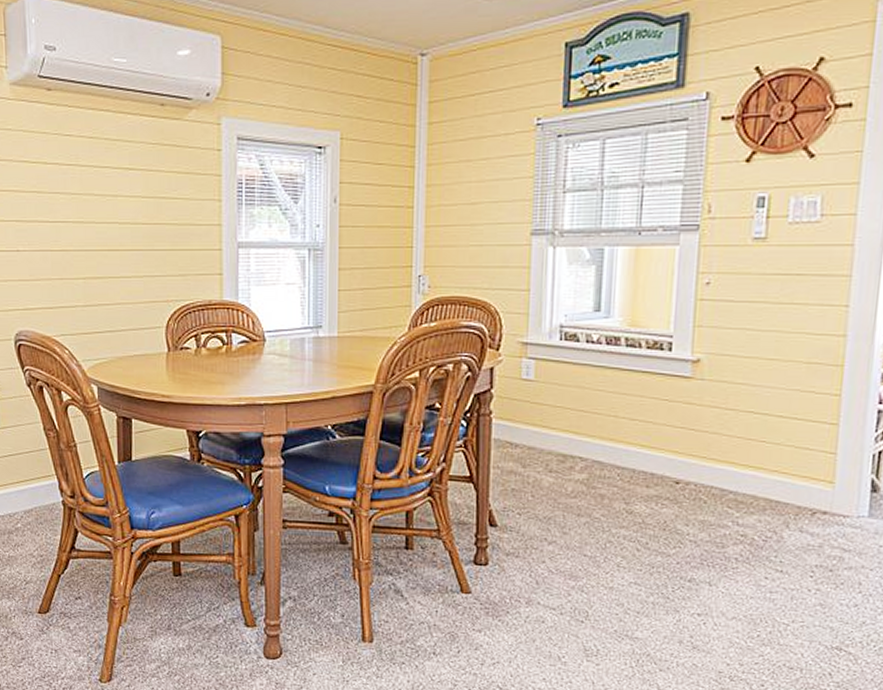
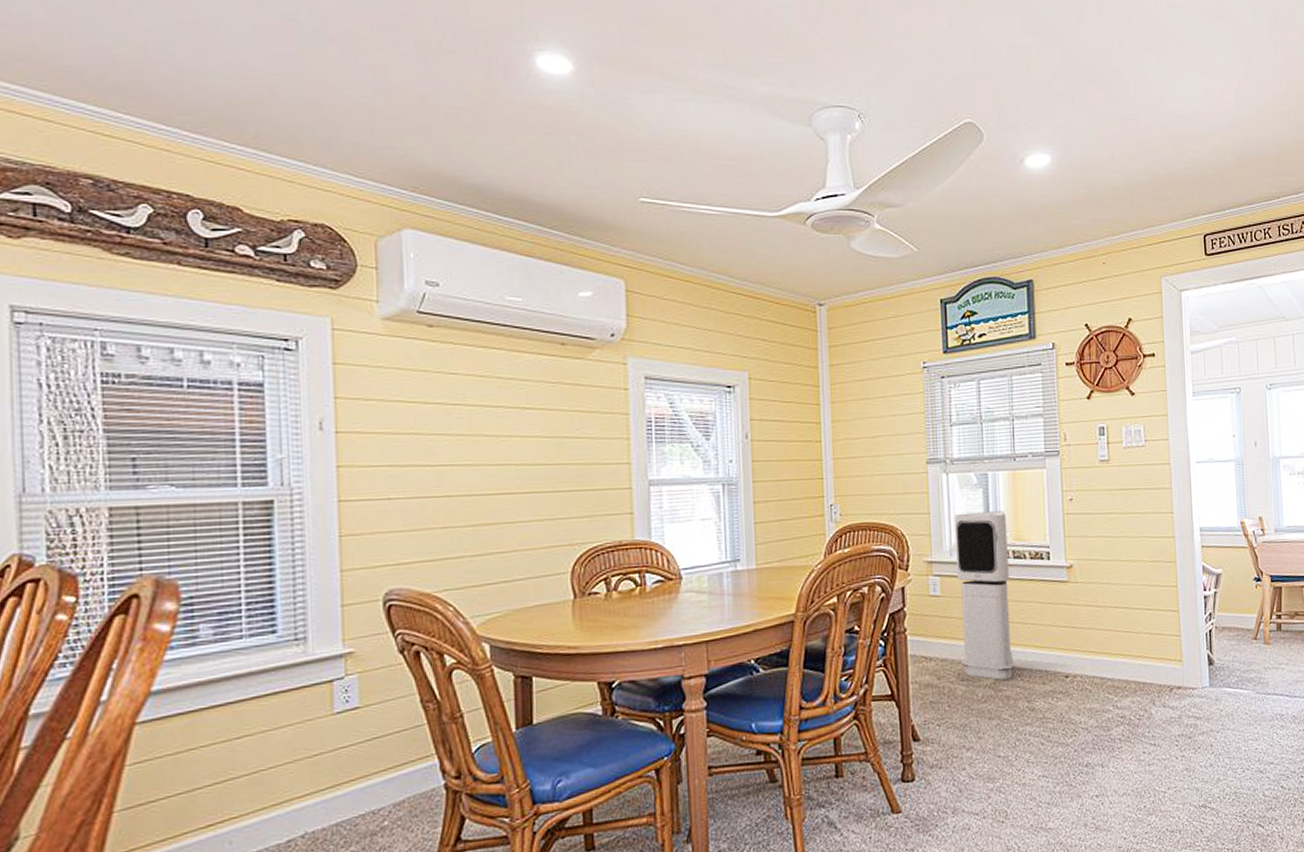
air purifier: none [551,292,622,477] -> present [954,511,1014,680]

